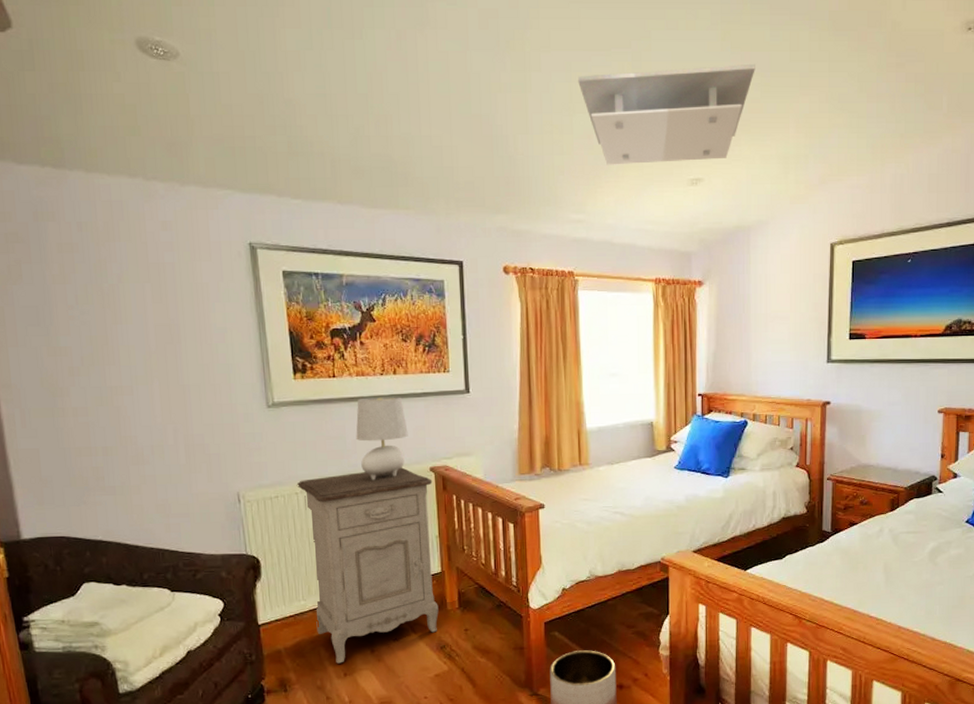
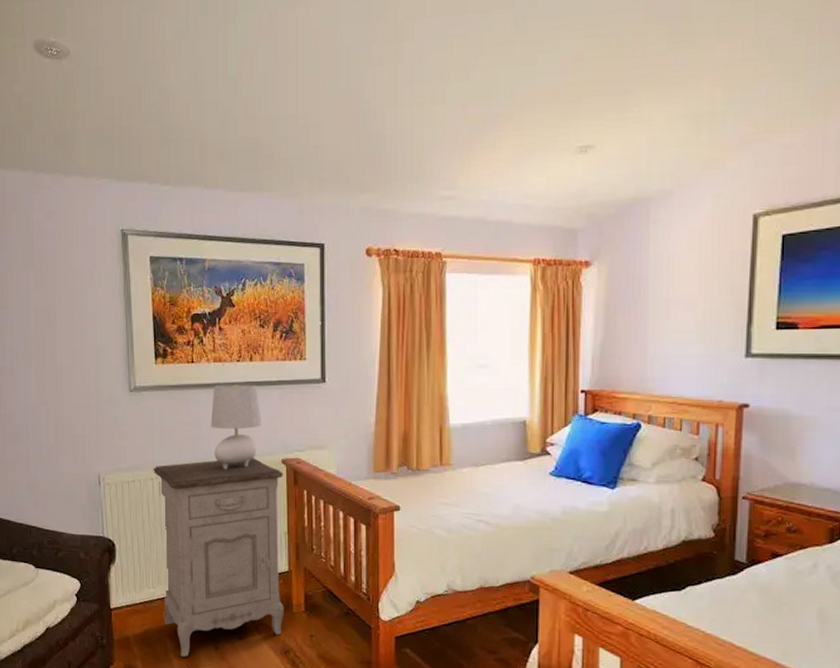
ceiling light: present [578,63,755,165] -> none [454,11,662,136]

